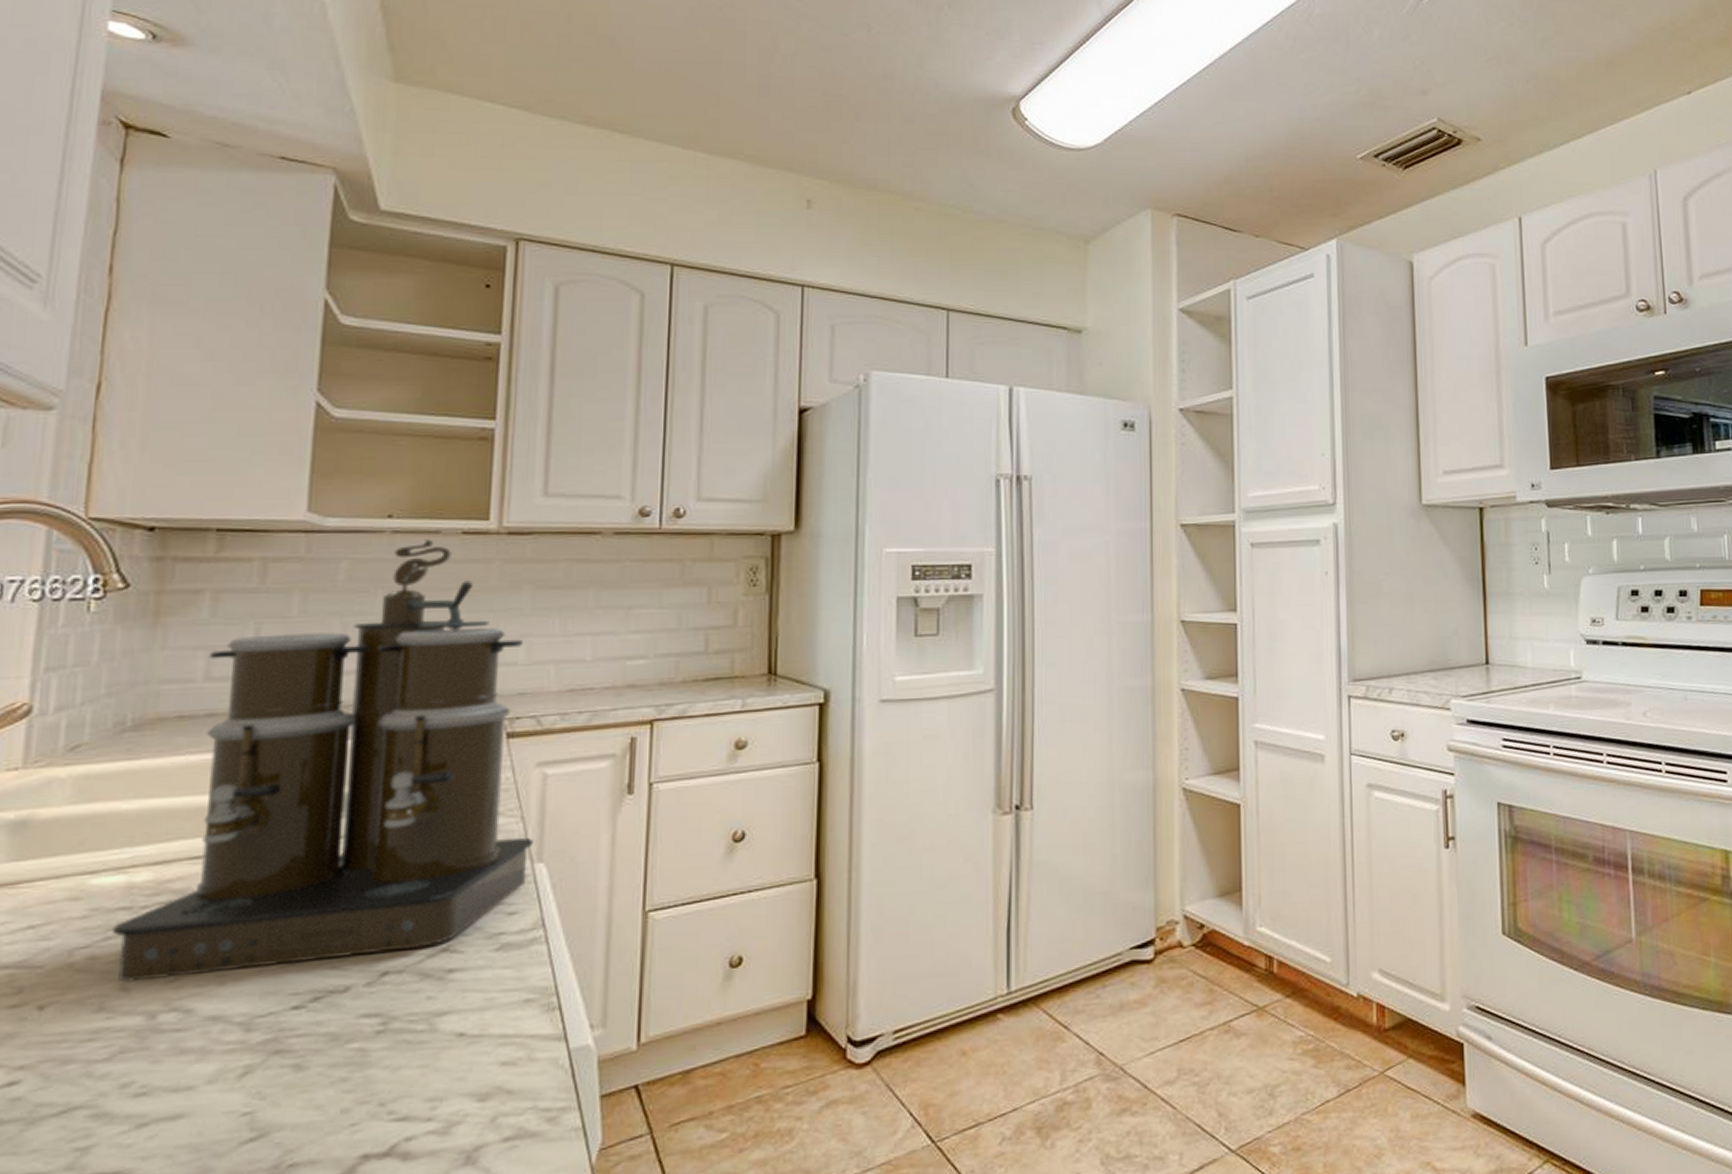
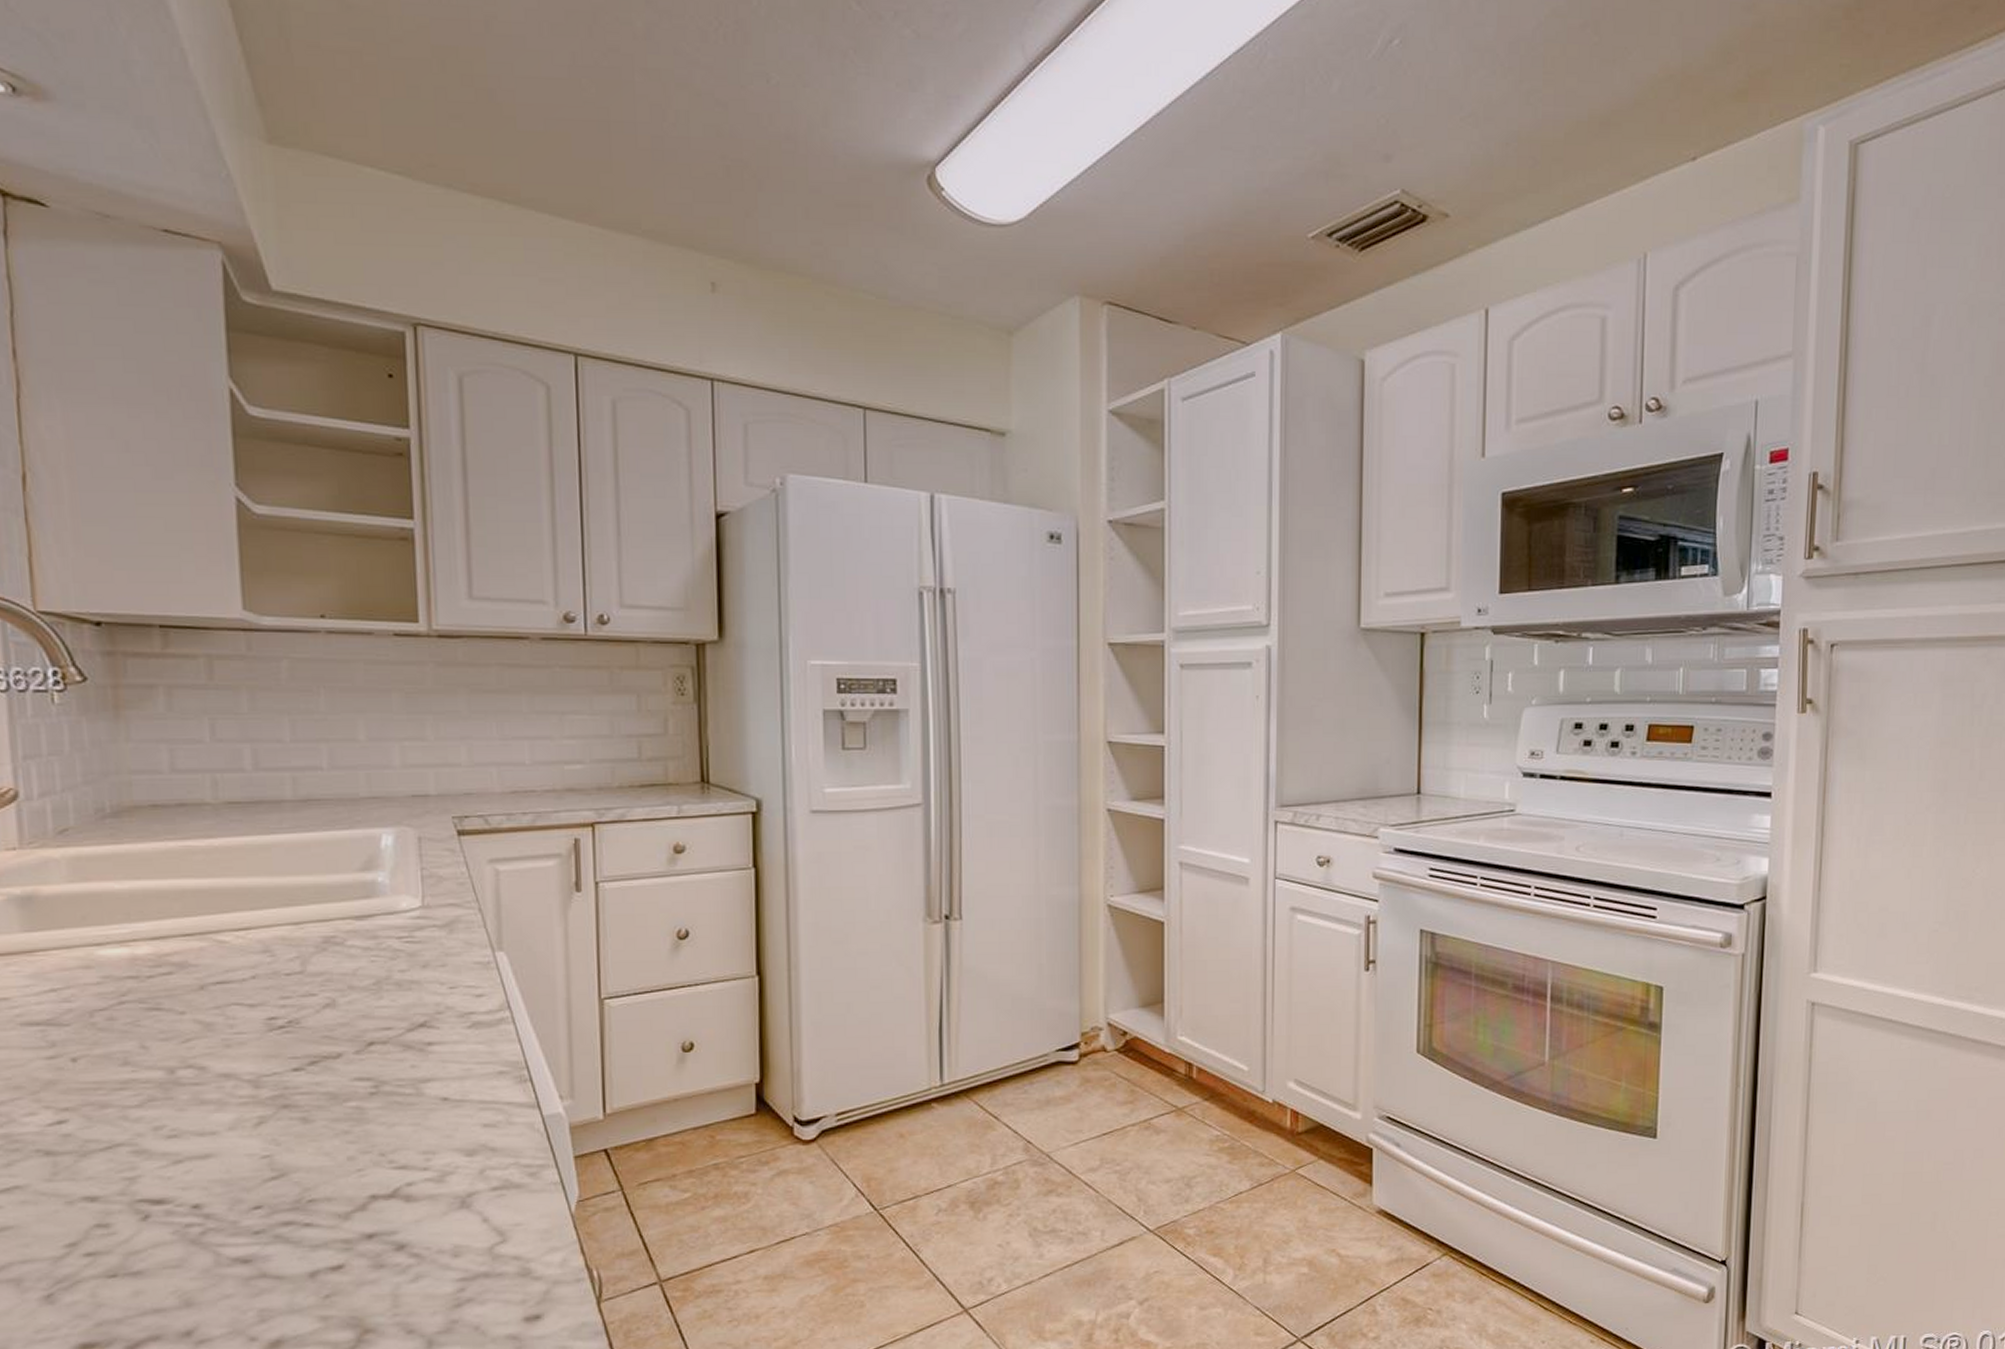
coffee maker: present [112,539,534,982] -> none [124,640,493,1041]

